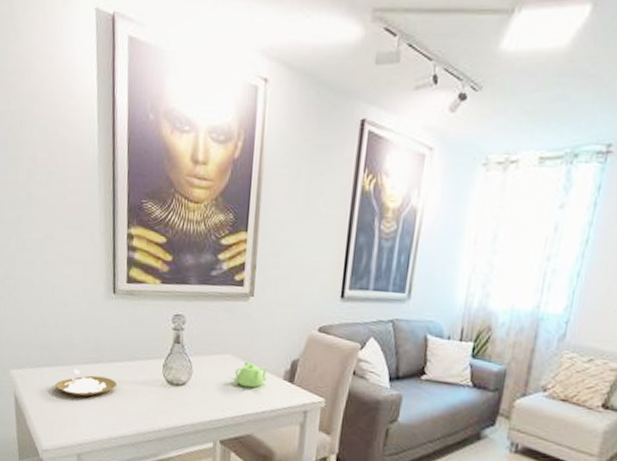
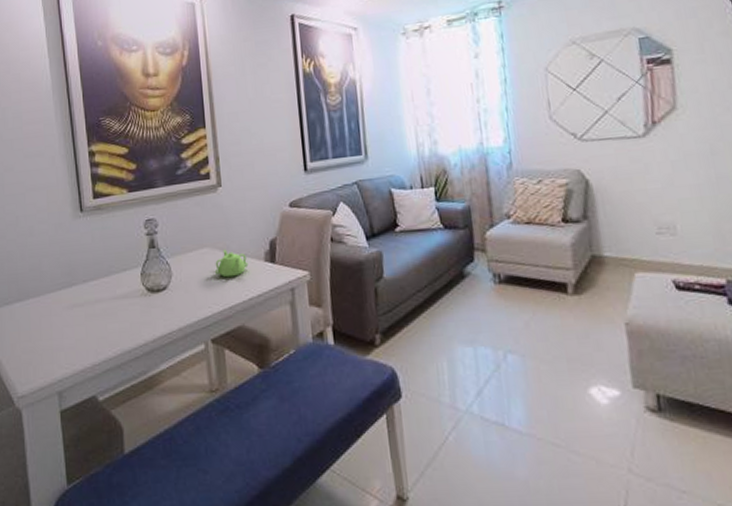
placemat: present [55,369,118,397] -> none [26,298,95,328]

